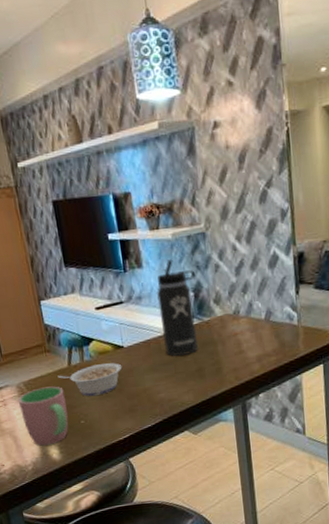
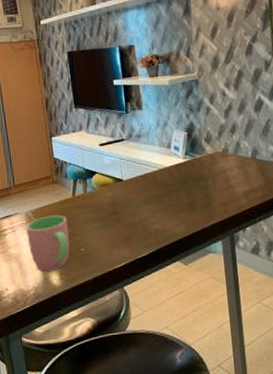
legume: present [57,363,122,396] -> none [62,194,121,225]
thermos bottle: present [157,259,198,356] -> none [154,102,190,190]

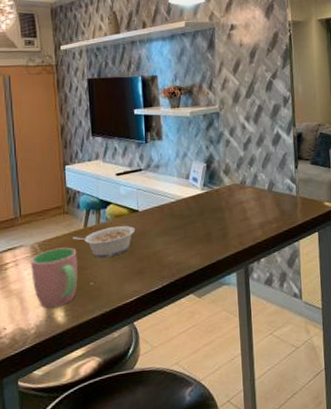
legume: none [62,194,121,225] -> present [73,226,136,258]

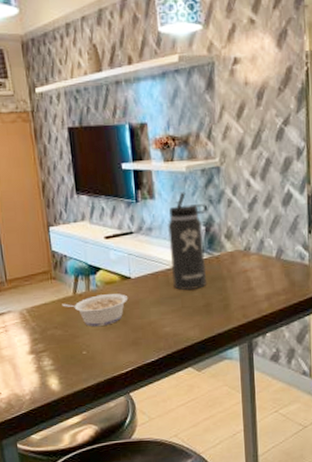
cup: present [31,247,78,308] -> none [20,314,70,375]
thermos bottle: none [173,134,209,221] -> present [168,192,208,290]

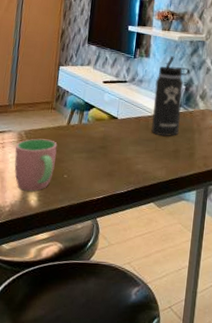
cup: none [20,314,70,375] -> present [14,138,57,191]
legume: present [62,293,129,326] -> none [55,128,112,155]

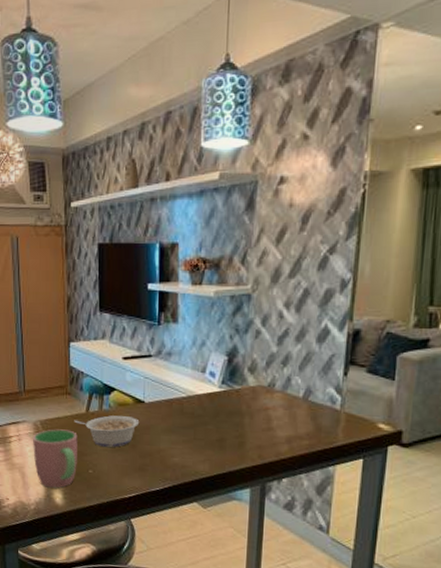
legume: none [55,128,112,155] -> present [74,415,140,447]
thermos bottle: present [151,56,190,136] -> none [187,318,233,422]

